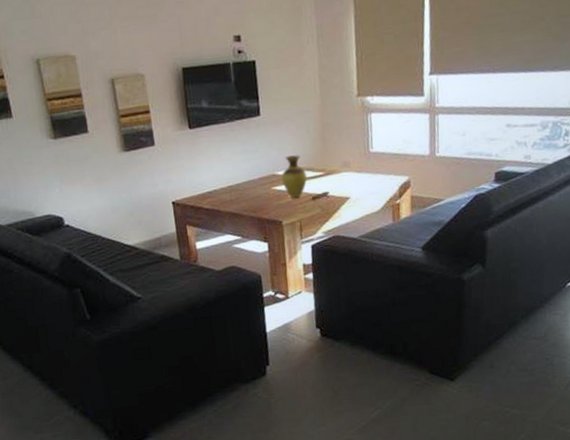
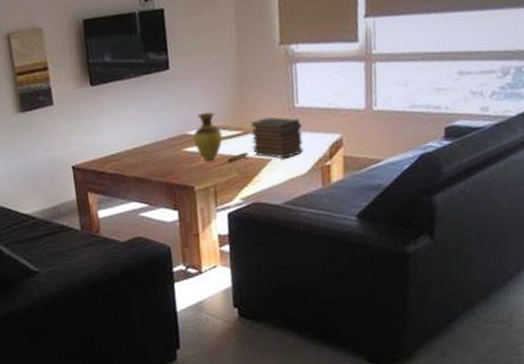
book stack: none [331,160,377,197] -> present [250,117,304,159]

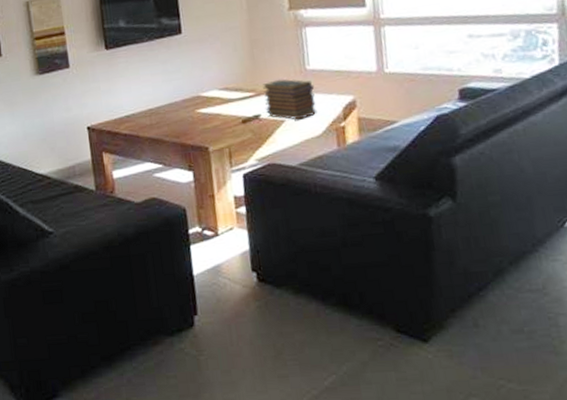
vase: present [193,112,223,160] -> none [206,74,237,121]

